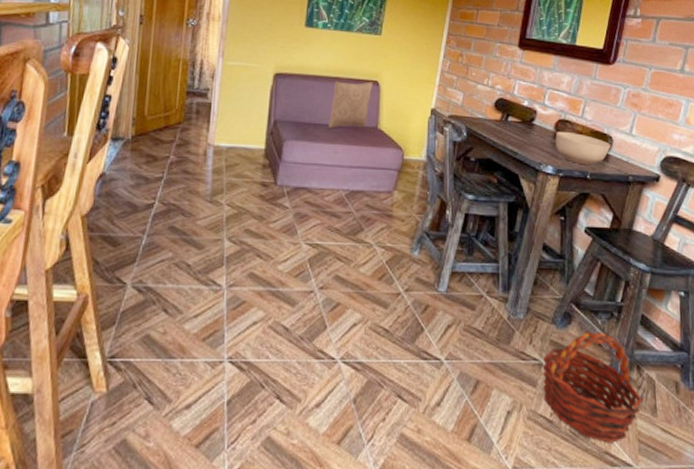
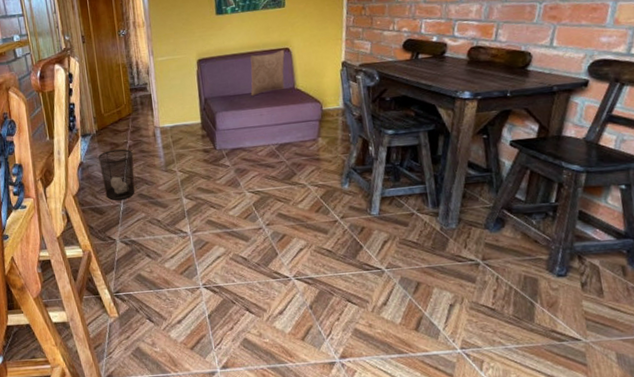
waste bin: none [126,163,174,232] -> present [97,149,135,201]
basket: present [542,332,642,443] -> none [479,231,587,323]
bowl: present [555,131,611,166] -> none [469,56,531,85]

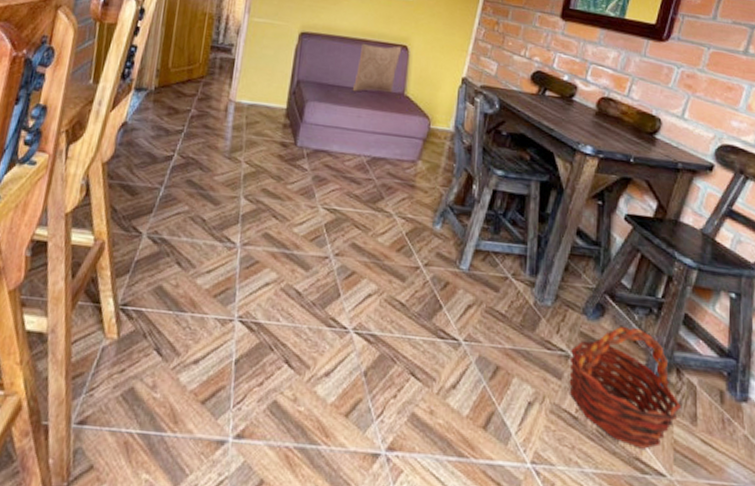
waste bin: present [97,149,135,201] -> none [145,115,194,183]
basket: none [479,231,587,323] -> present [569,327,681,449]

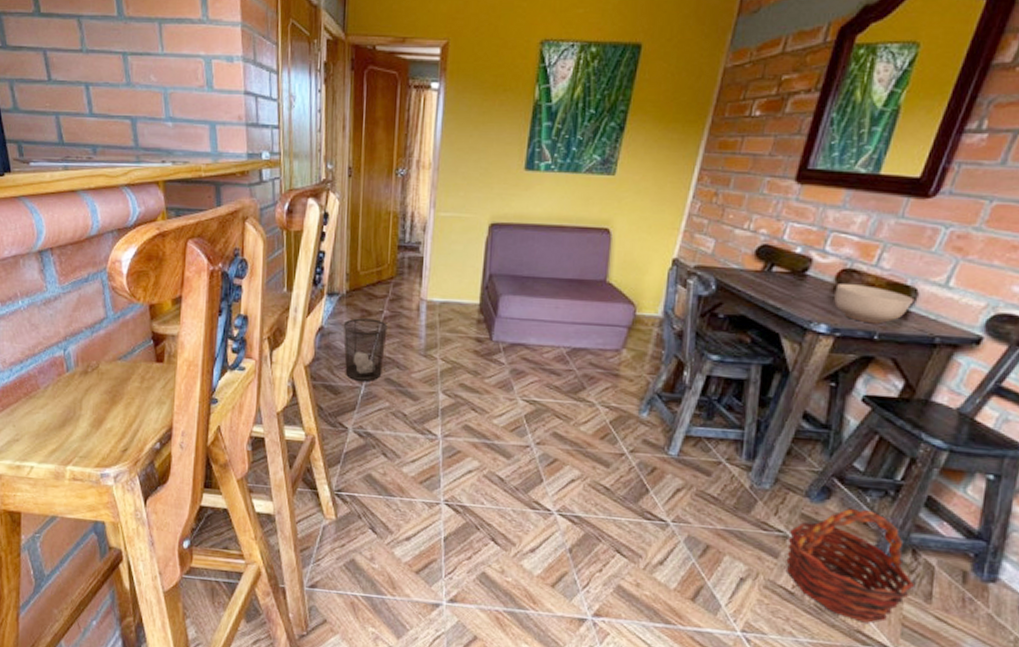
waste bin: none [145,115,194,183] -> present [343,318,388,382]
pillow: present [352,43,402,93] -> none [548,229,603,282]
bowl: none [597,109,659,149] -> present [834,282,915,324]

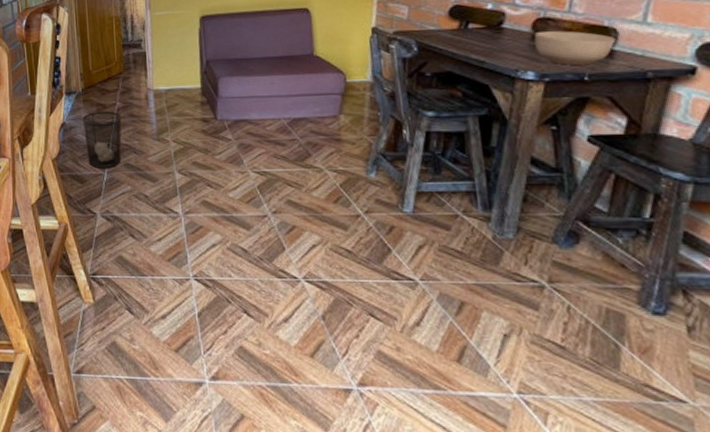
basket: present [786,509,914,623] -> none [544,252,695,375]

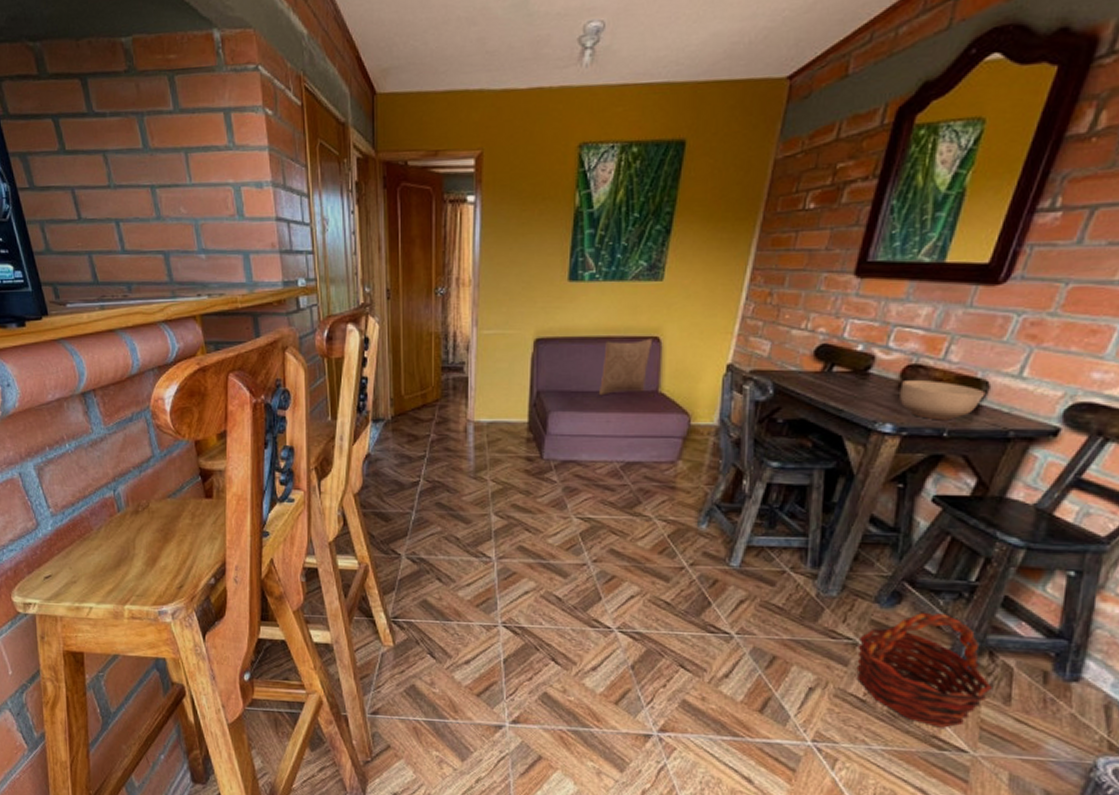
waste bin: present [82,111,122,169] -> none [390,443,435,508]
pillow: none [260,10,303,61] -> present [598,338,653,396]
basket: none [544,252,695,375] -> present [856,613,992,728]

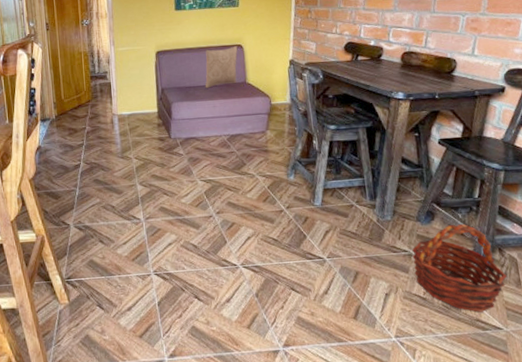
bowl: present [900,379,986,421] -> none [402,61,456,88]

